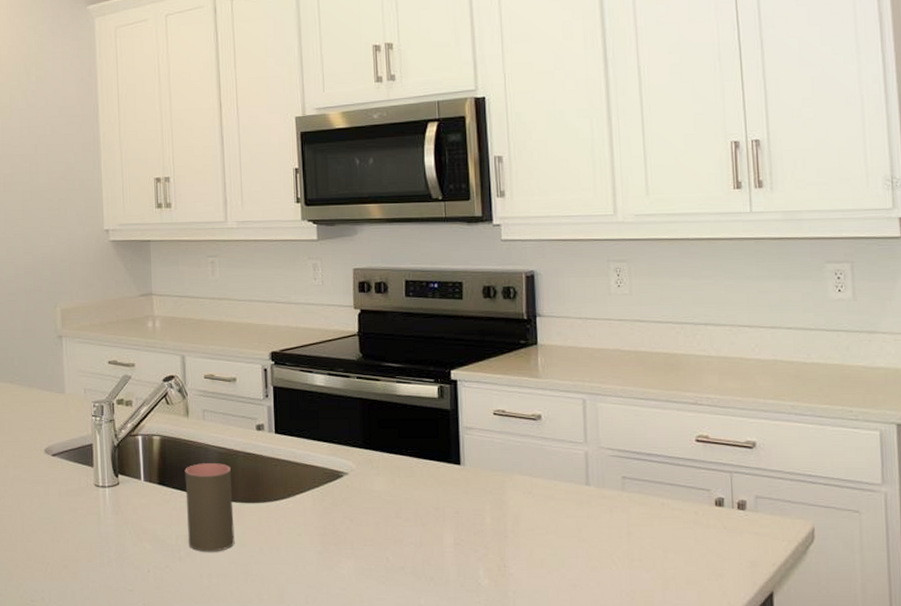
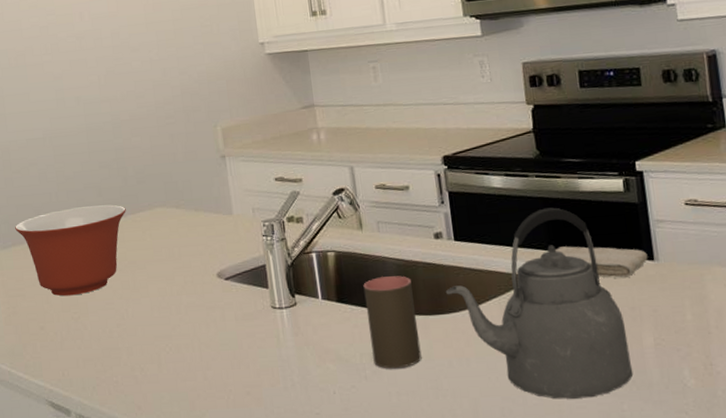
kettle: none [262,408,432,591] -> present [445,207,634,399]
washcloth: none [368,446,455,479] -> present [554,246,648,278]

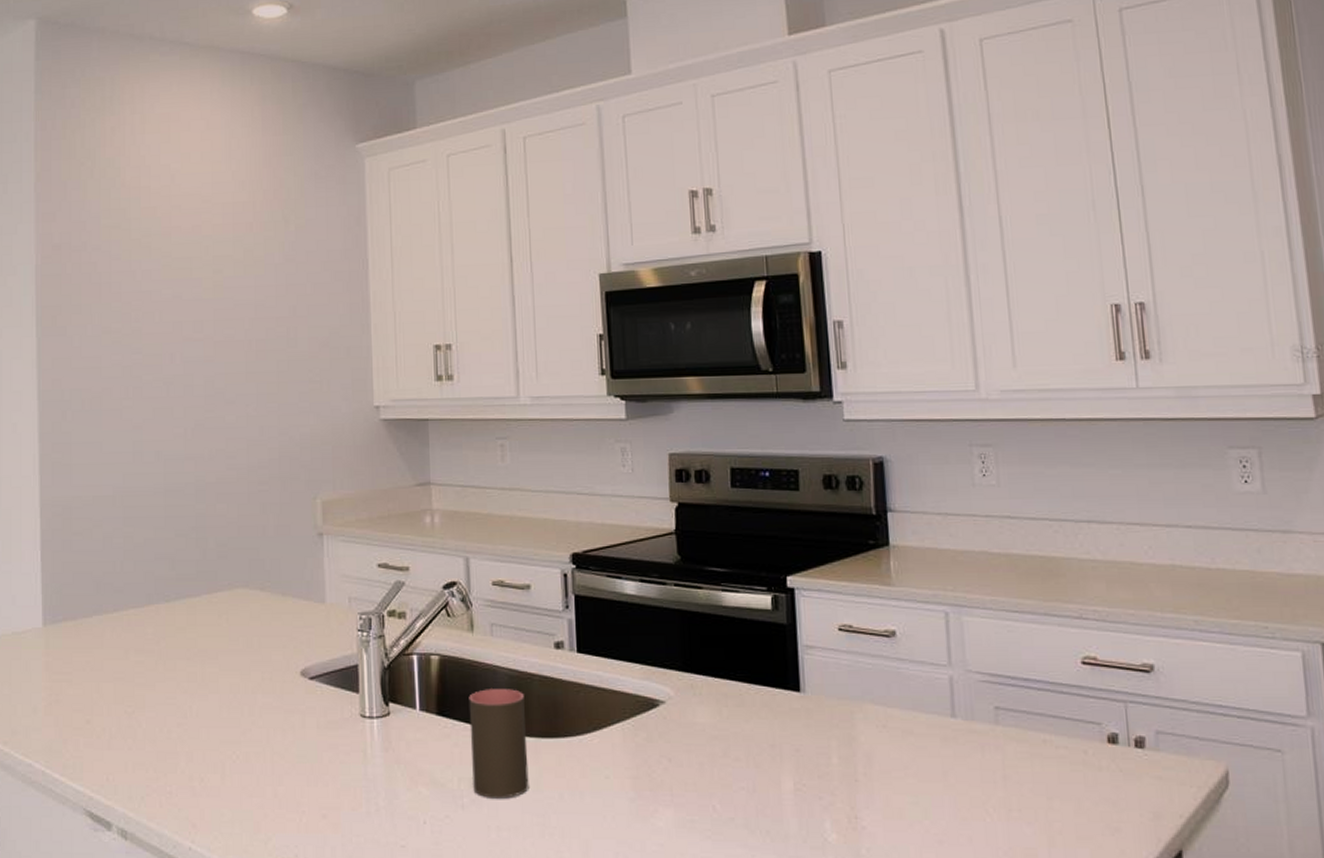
mixing bowl: present [15,204,126,296] -> none [68,580,202,686]
kettle: present [445,207,634,399] -> none [562,622,768,848]
washcloth: present [554,246,648,278] -> none [689,668,794,709]

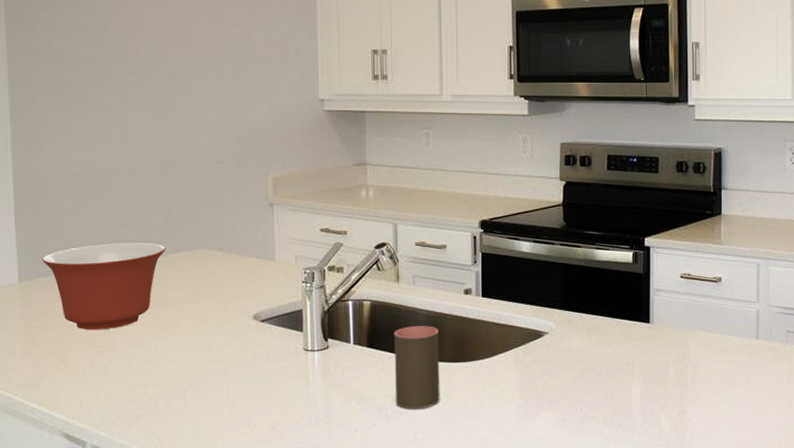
mixing bowl: none [68,580,202,686] -> present [42,243,166,330]

